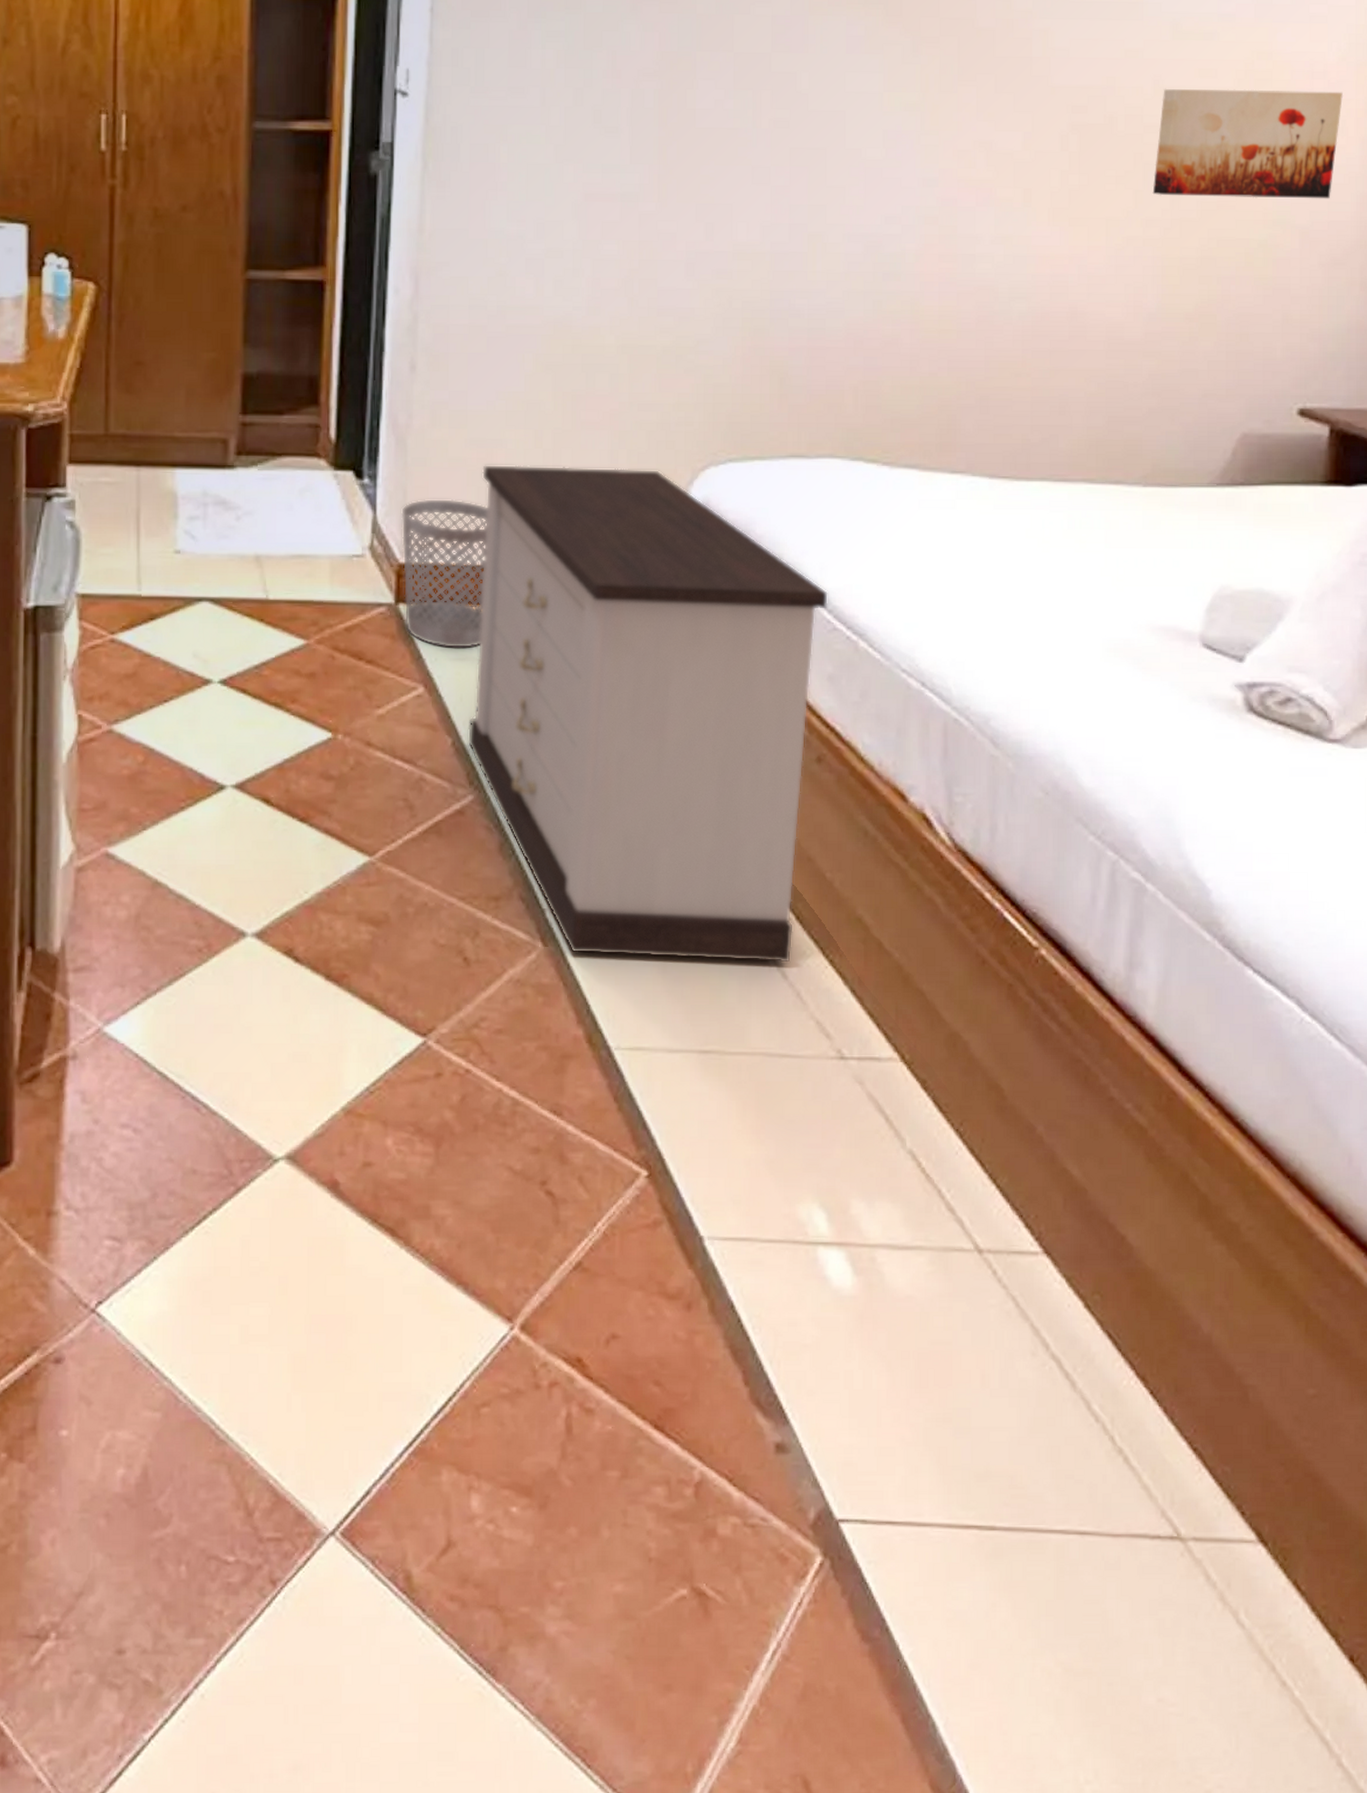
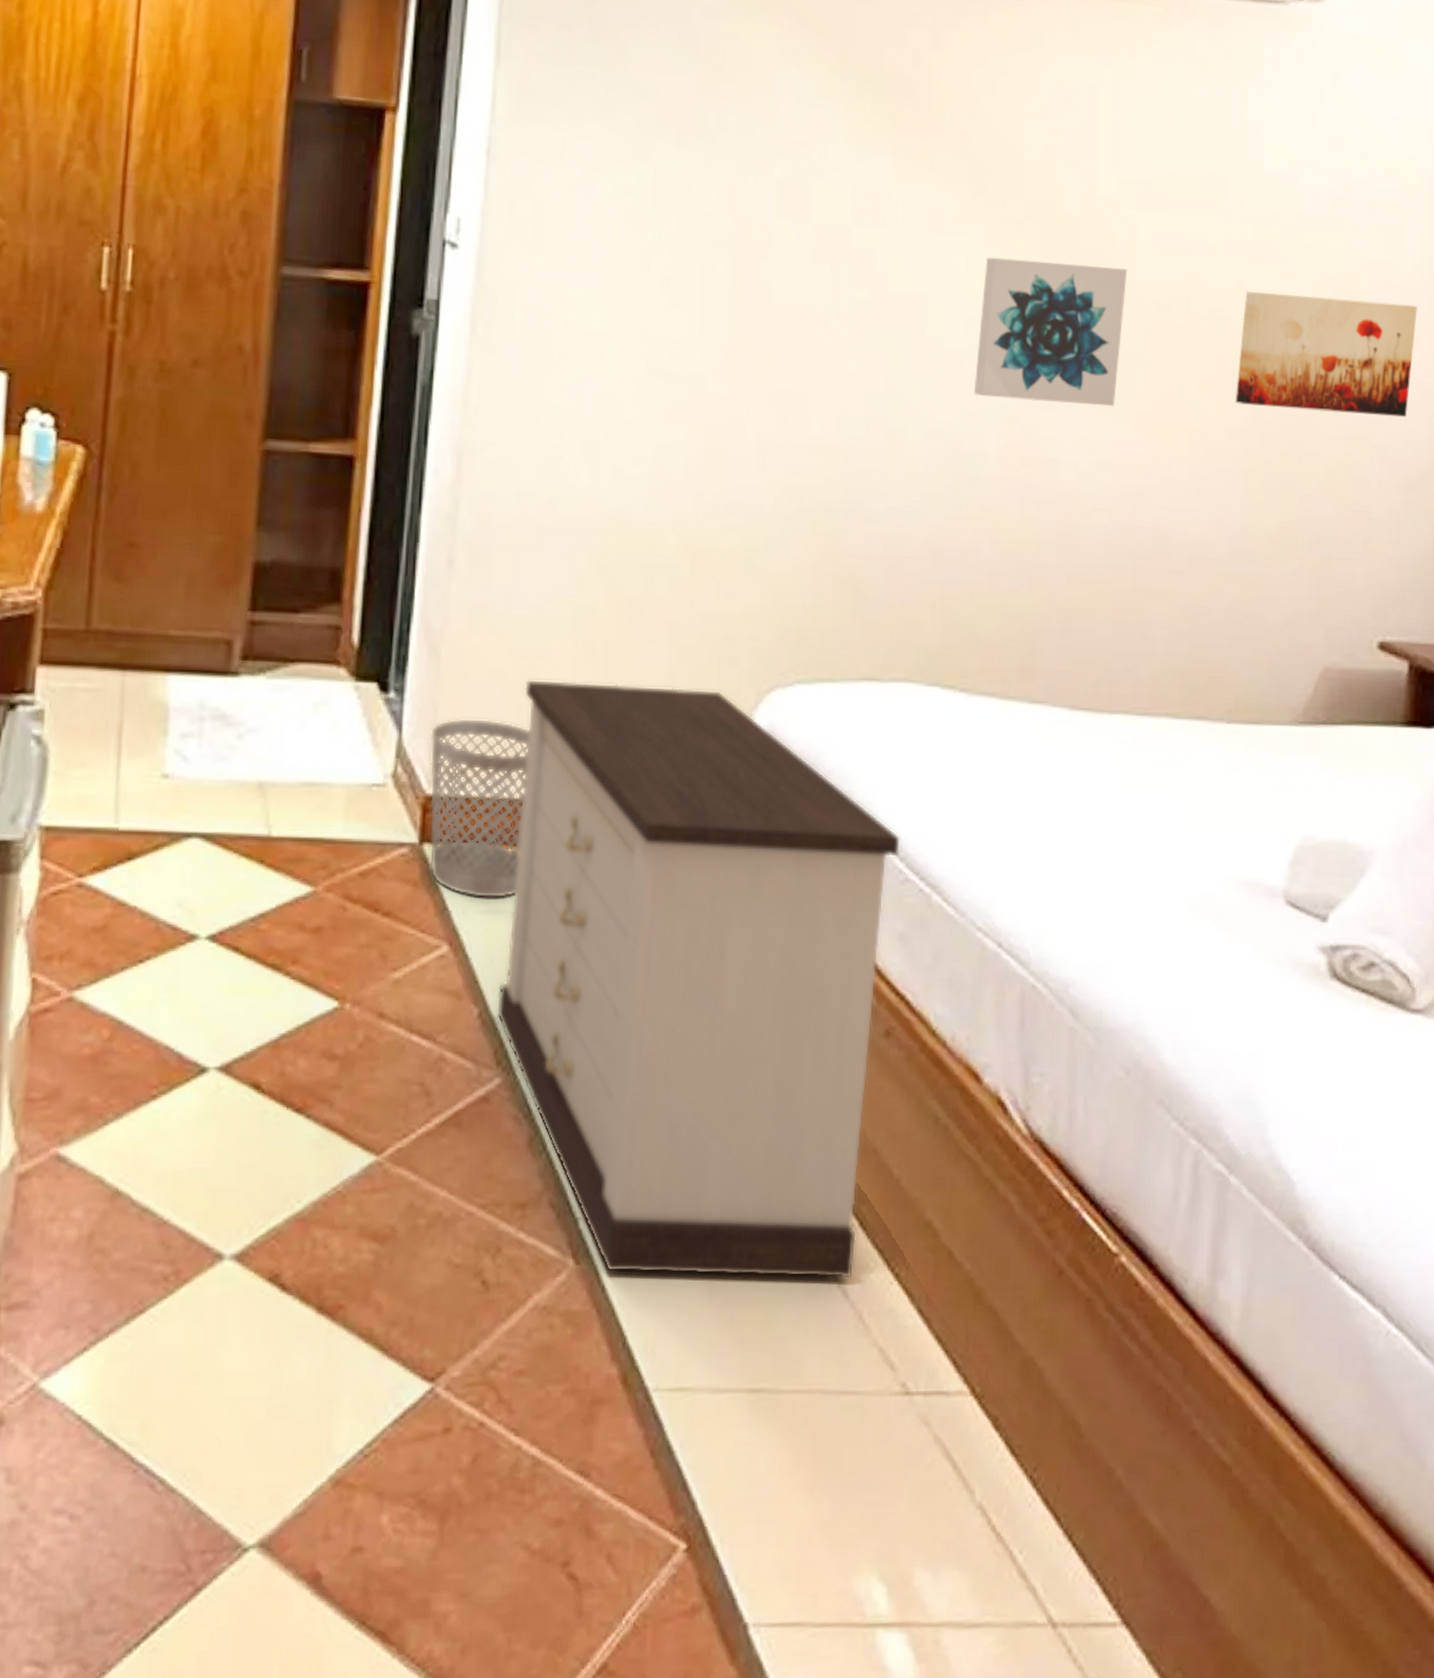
wall art: none [892,72,1044,204] -> present [973,257,1128,407]

